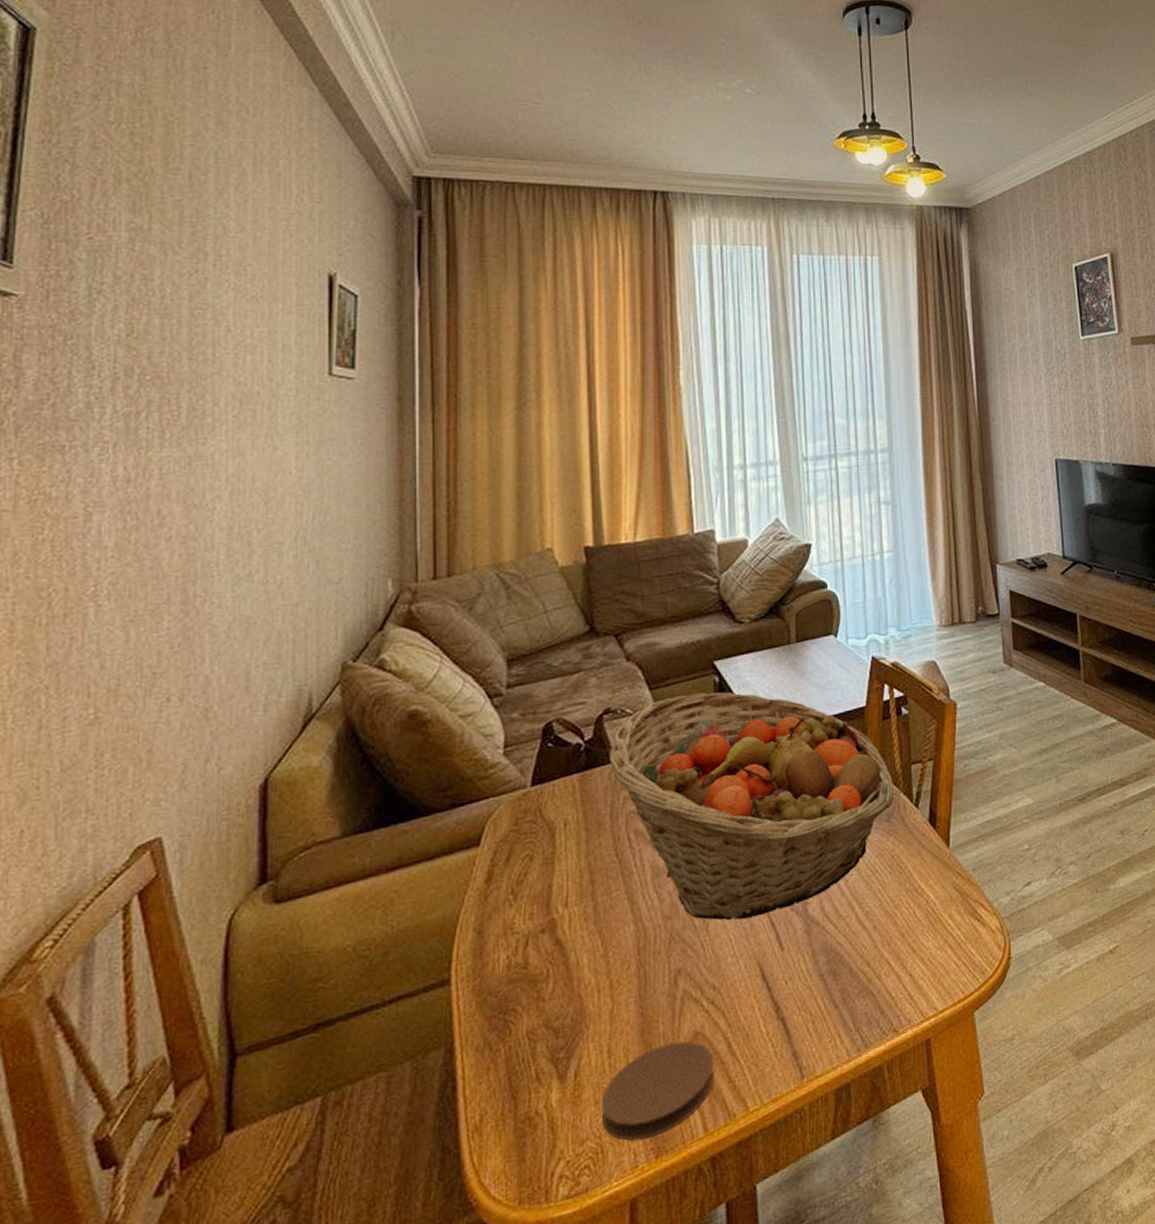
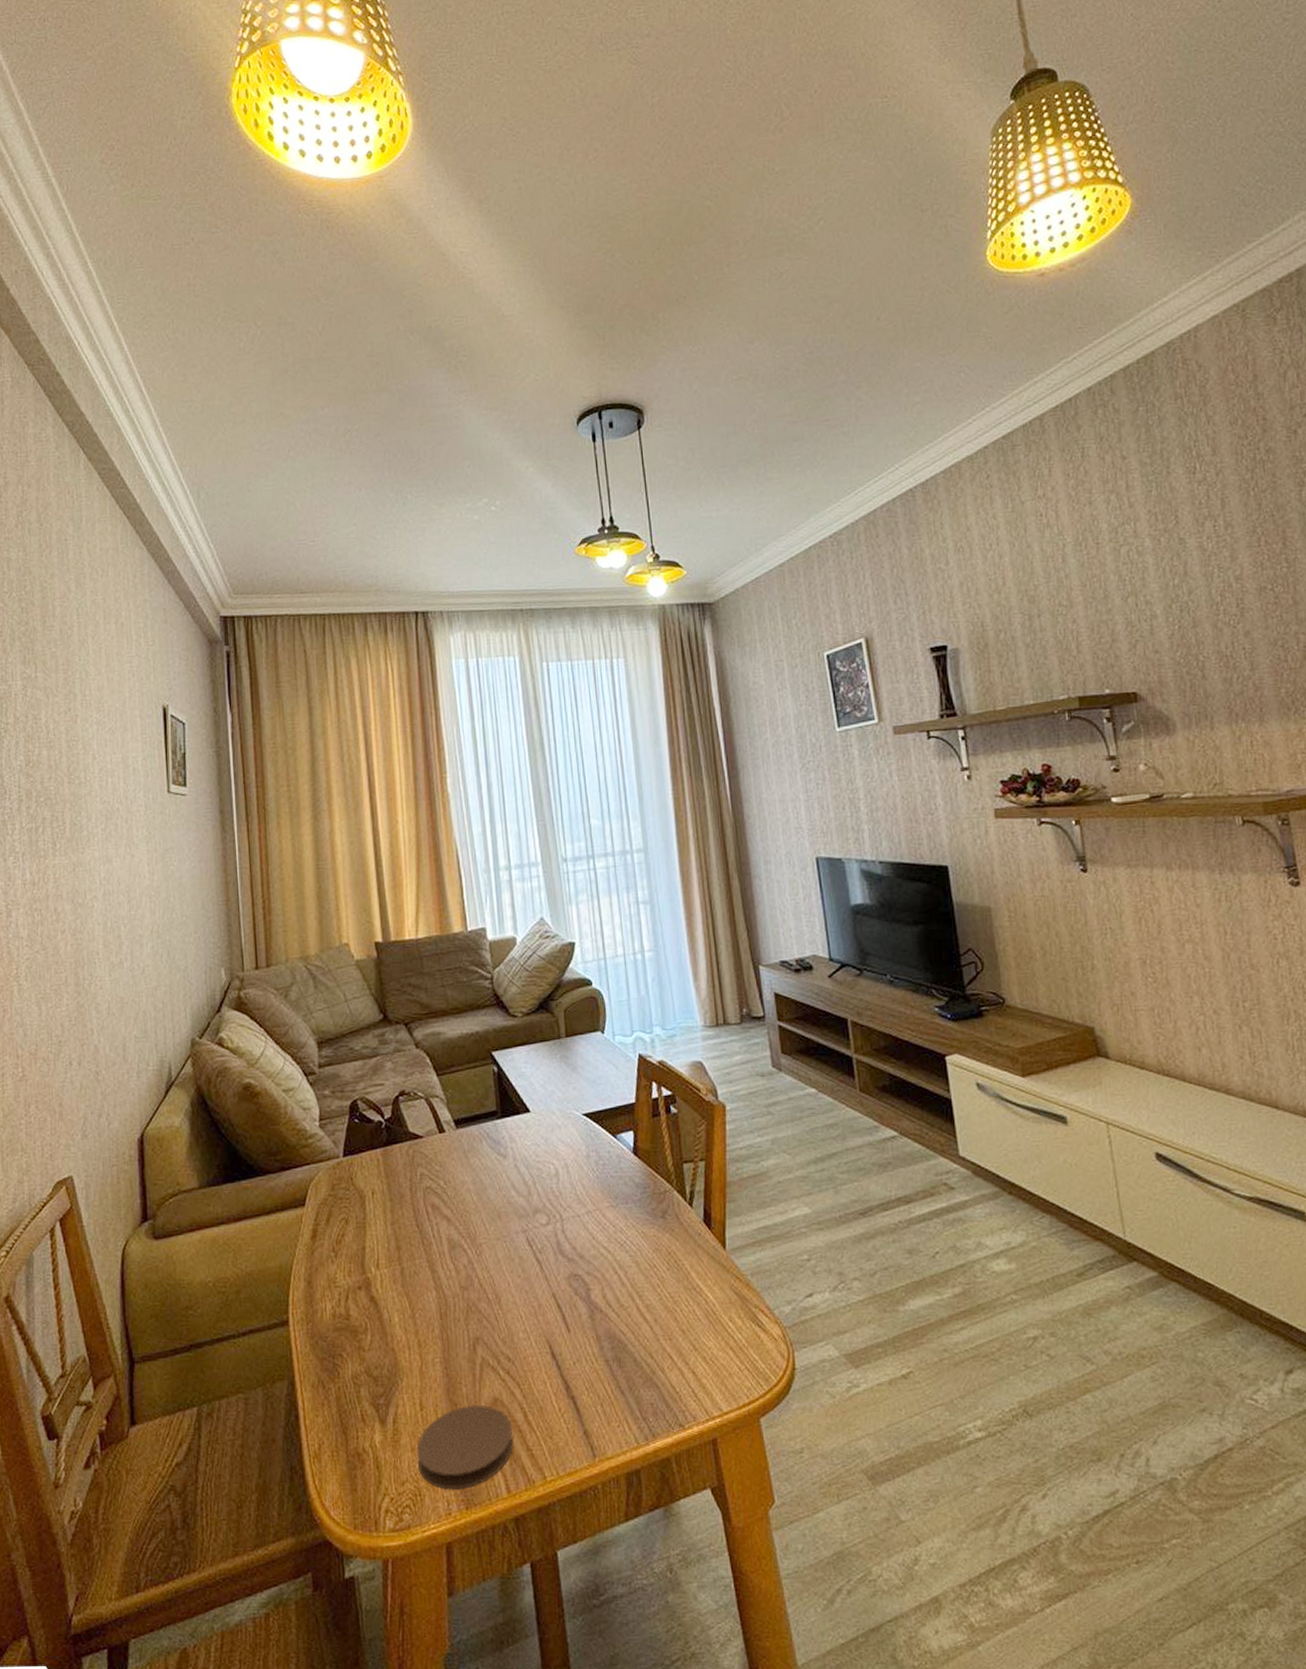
fruit basket: present [609,692,893,921] -> none [405,1081,667,1298]

